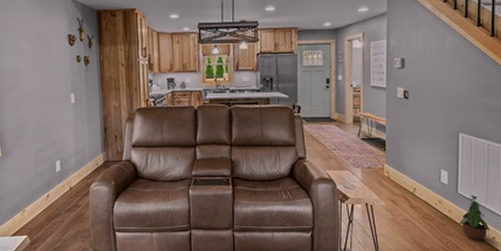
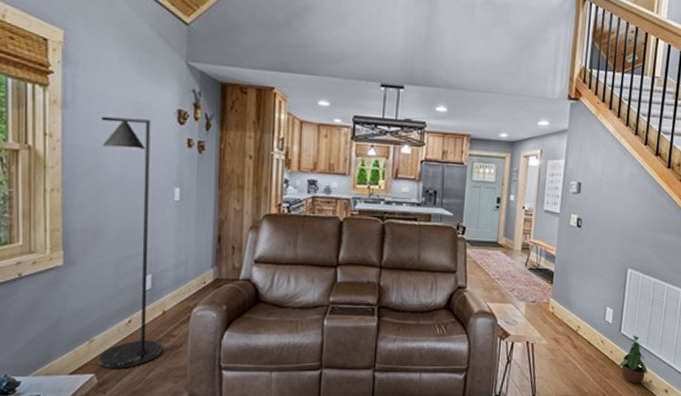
floor lamp: none [18,45,72,231] -> present [98,116,162,369]

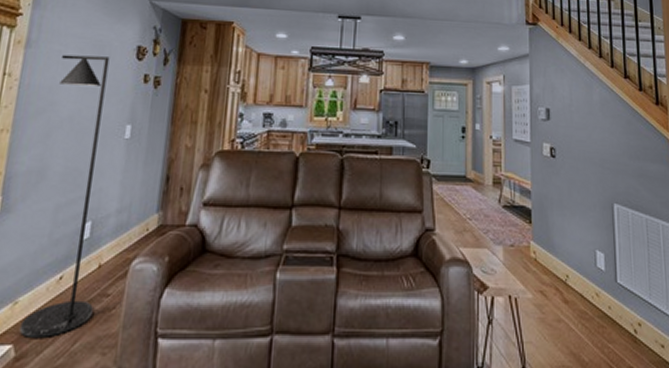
potted plant: present [619,336,648,384] -> none [621,286,658,350]

